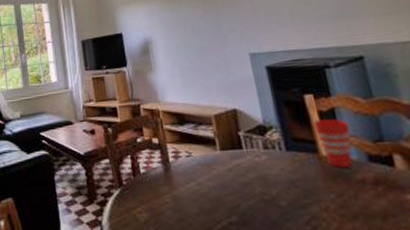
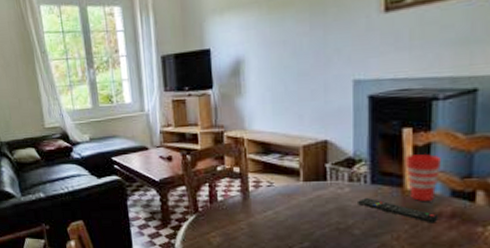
remote control: none [277,165,363,192] -> present [358,197,439,223]

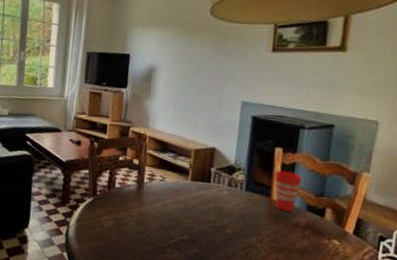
remote control: present [358,197,439,223] -> none [233,201,296,232]

